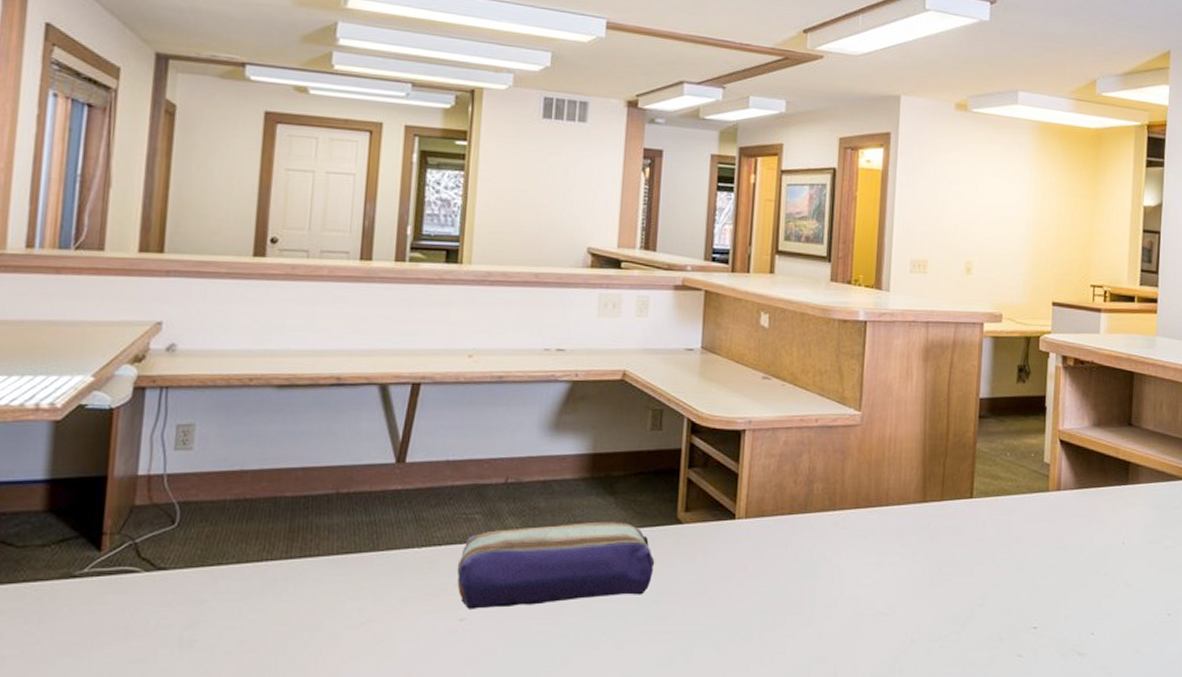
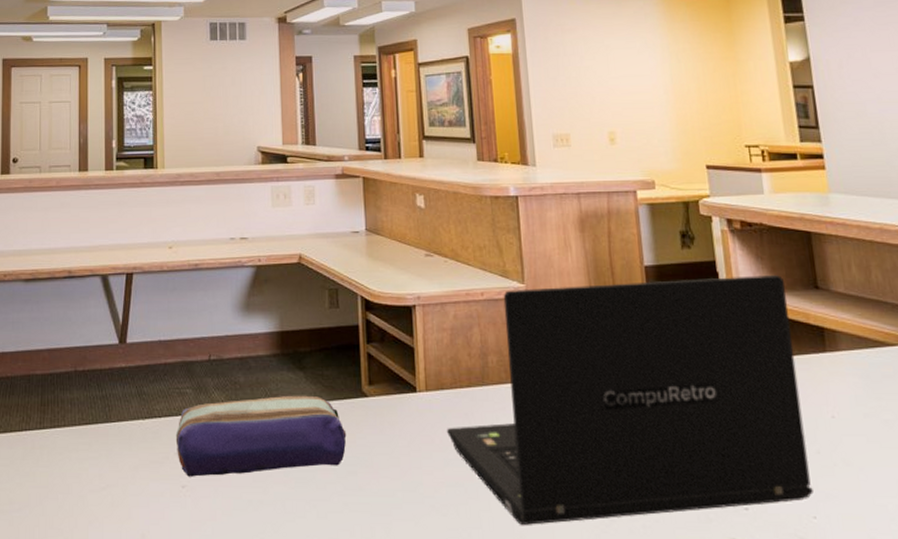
laptop: none [761,411,1104,650] -> present [446,274,813,526]

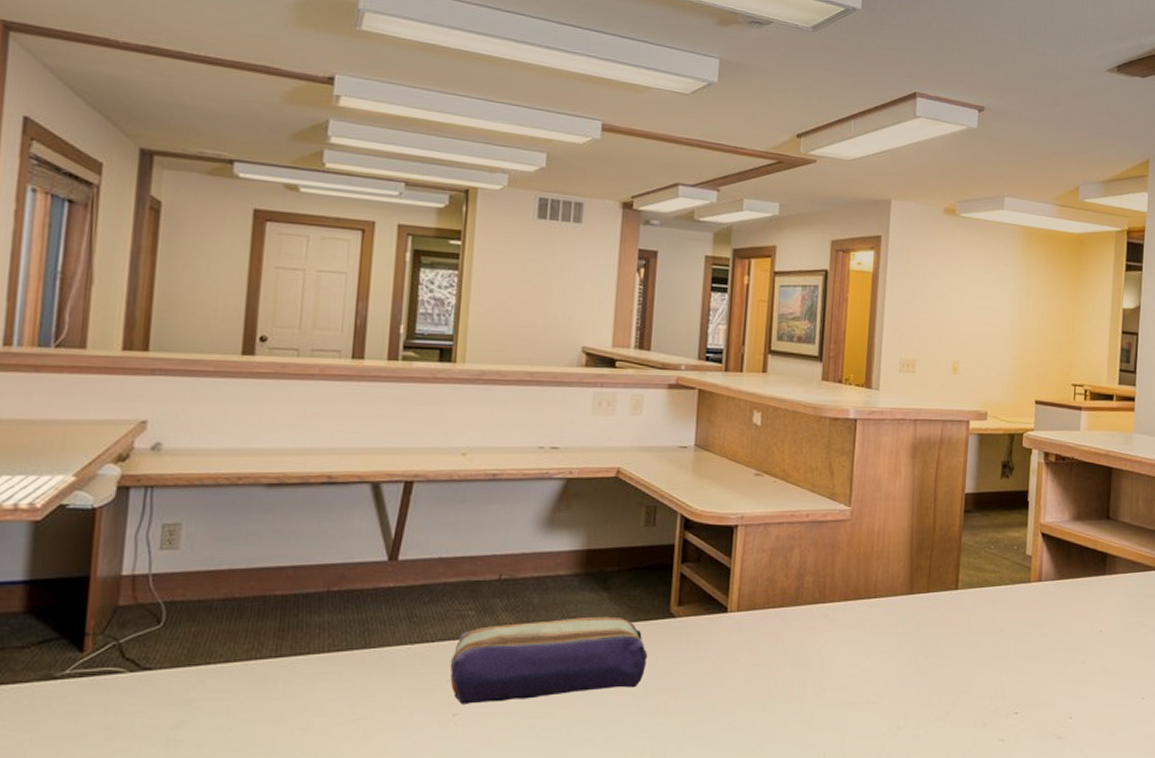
laptop: present [446,274,813,526] -> none [752,505,1083,738]

